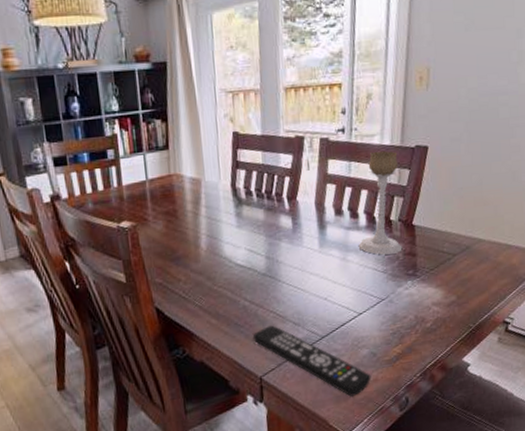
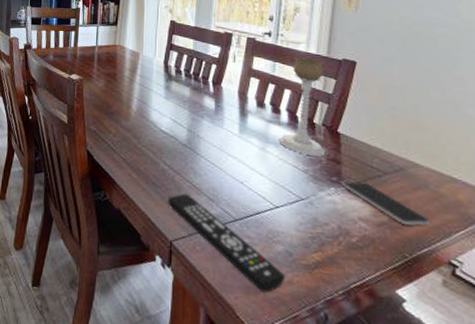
smartphone: none [418,268,490,298] -> present [343,181,431,226]

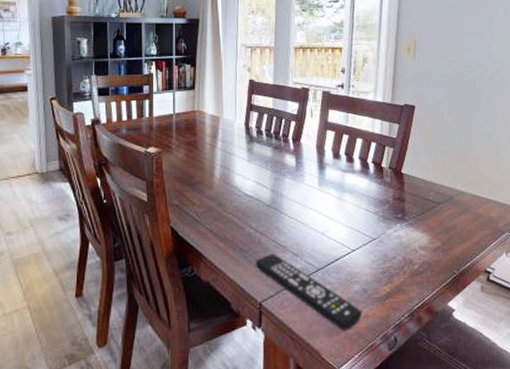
candle holder: present [278,57,326,157] -> none [353,106,392,198]
smartphone: present [343,181,431,226] -> none [406,214,472,245]

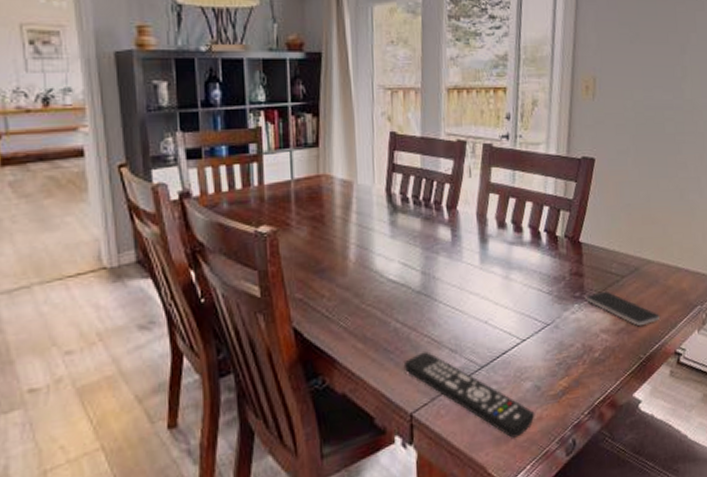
smartphone: none [406,214,472,245] -> present [586,291,661,326]

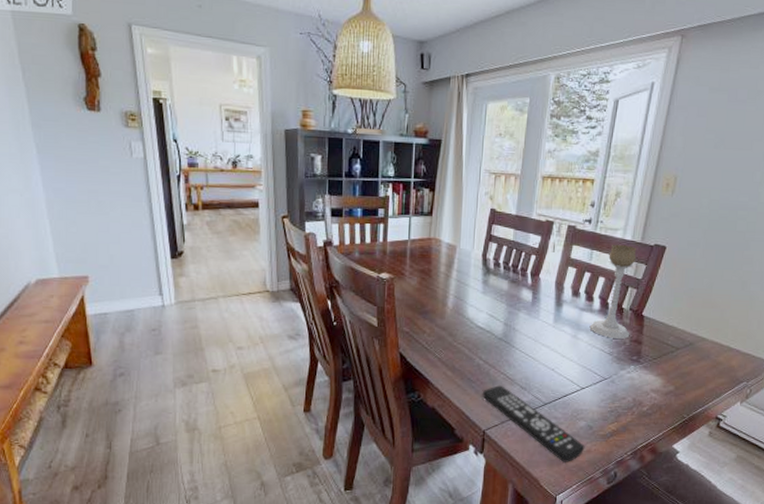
candle holder: none [522,160,569,274] -> present [589,244,637,339]
smartphone: present [586,291,661,326] -> none [641,358,707,391]

